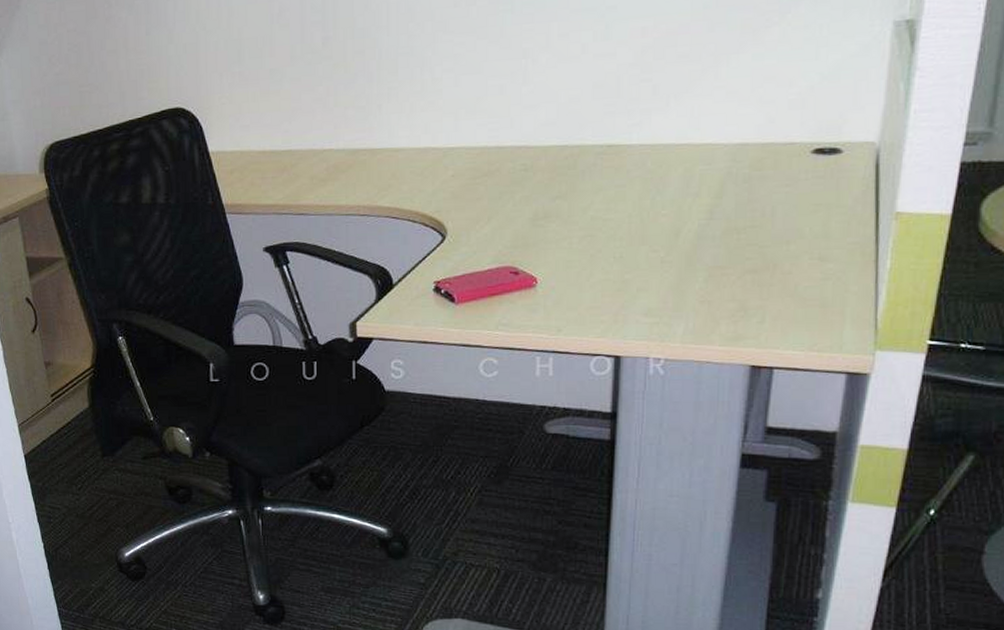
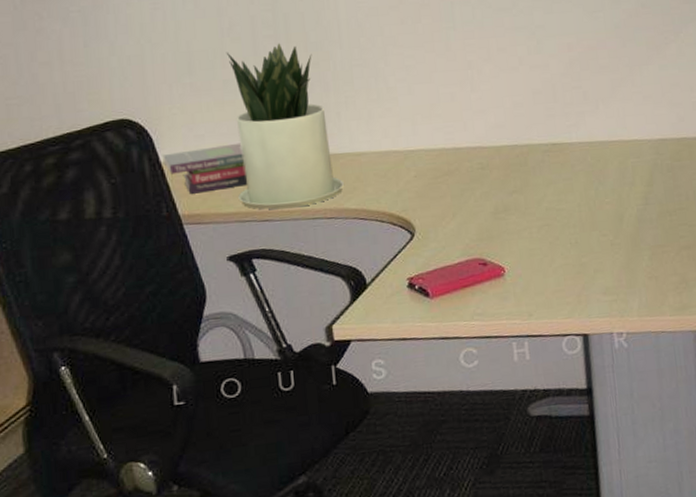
books: none [211,134,286,184] -> present [162,143,247,194]
planter: none [274,29,380,204] -> present [226,43,345,210]

